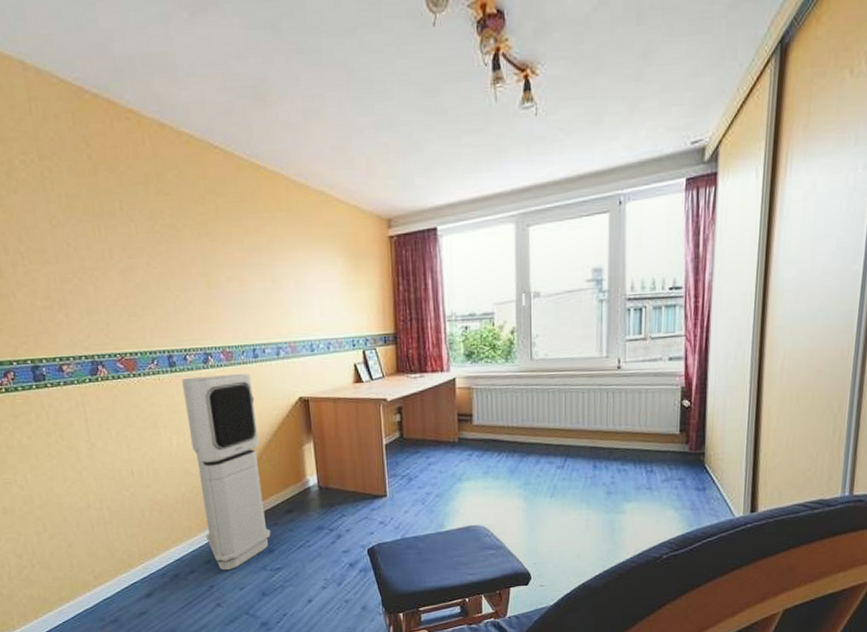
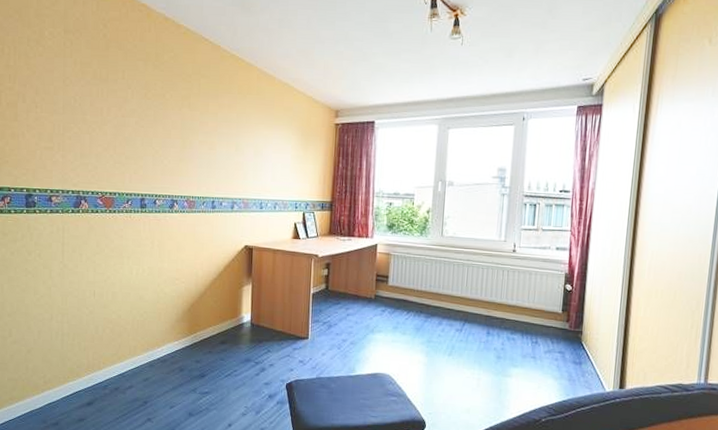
air purifier: present [182,374,271,571] -> none [148,218,208,389]

